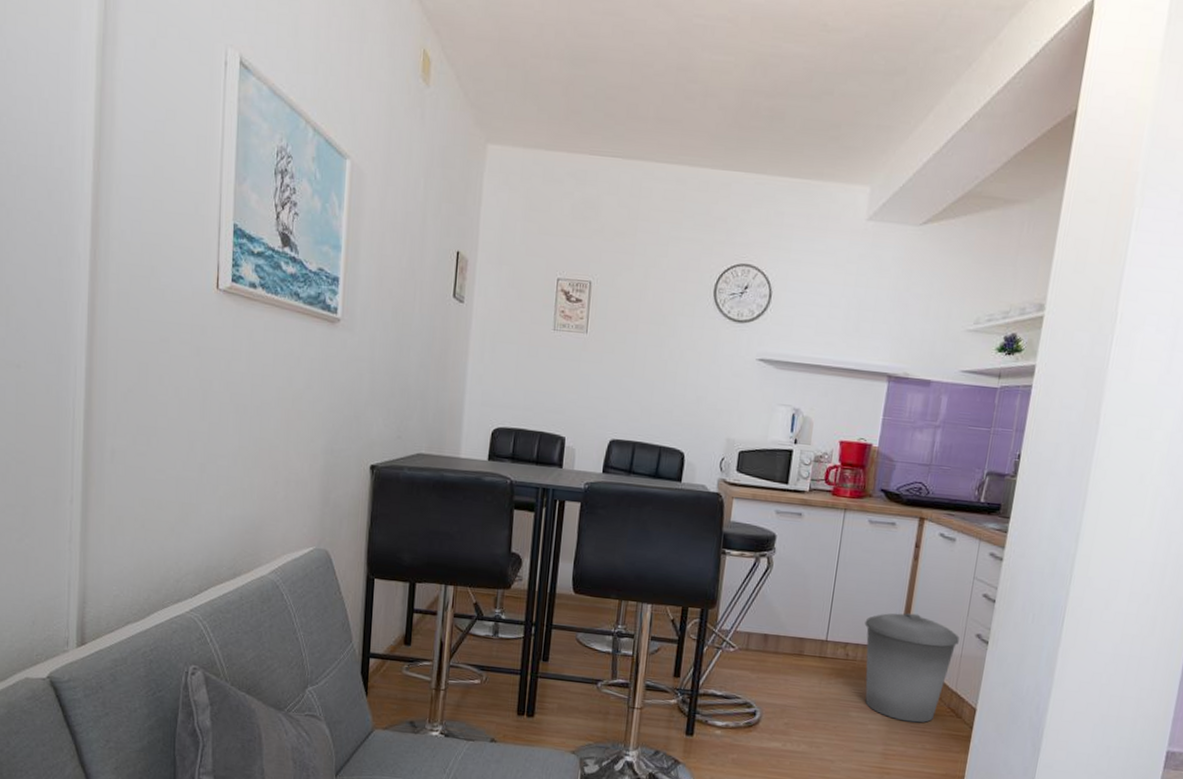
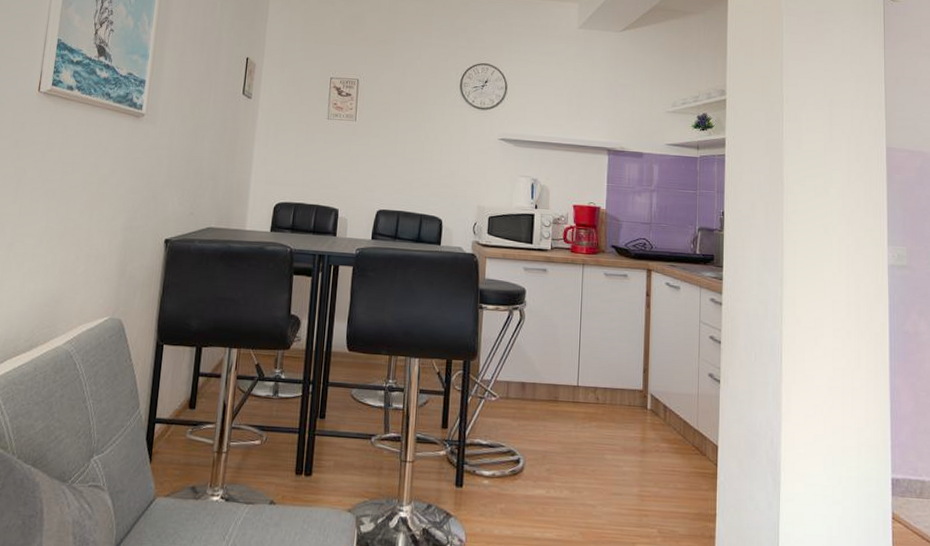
trash can: present [864,613,960,723] -> none [610,356,694,463]

